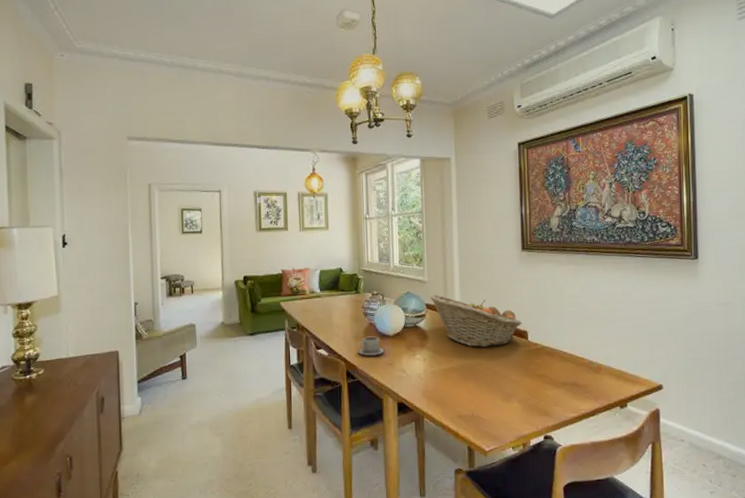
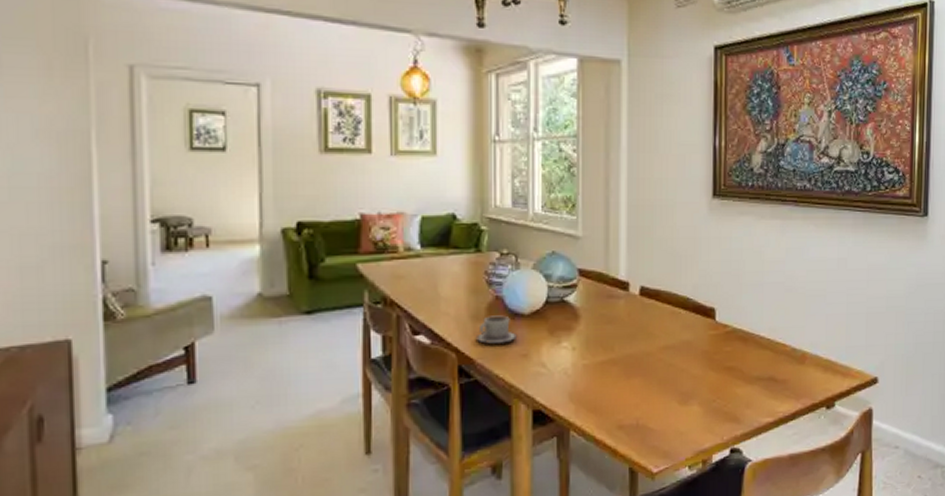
fruit basket: present [430,295,523,347] -> none [584,256,709,331]

